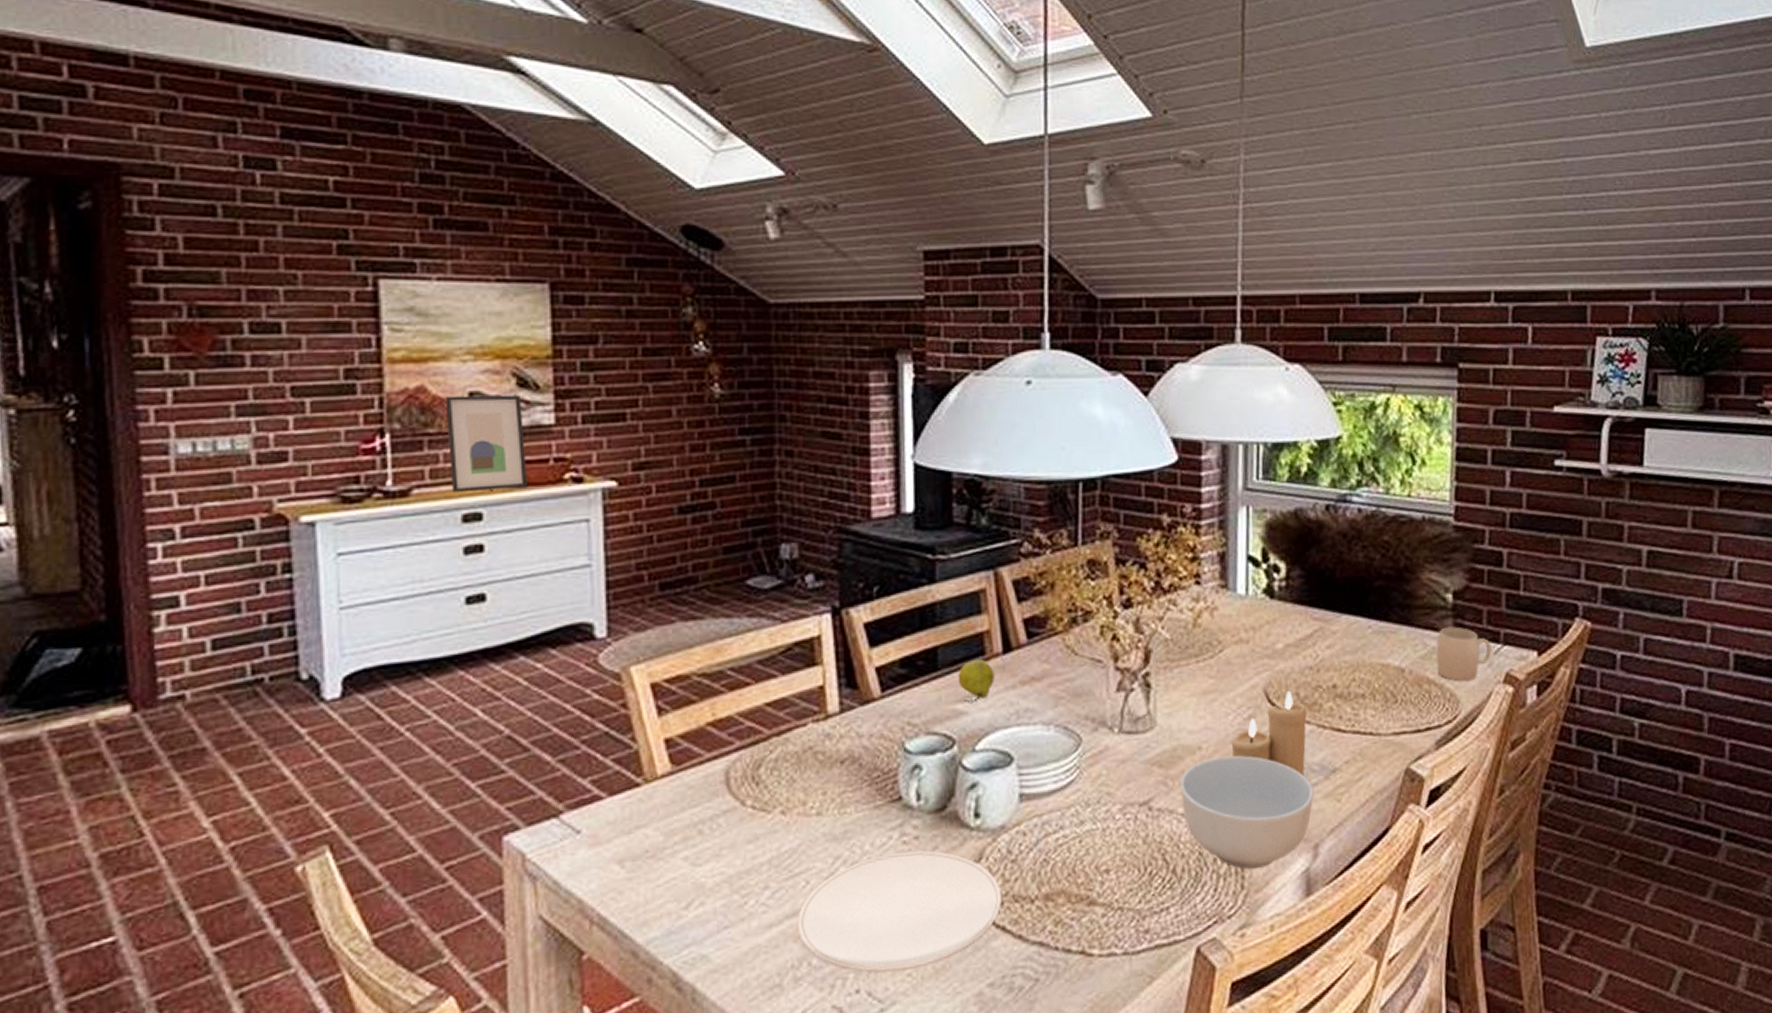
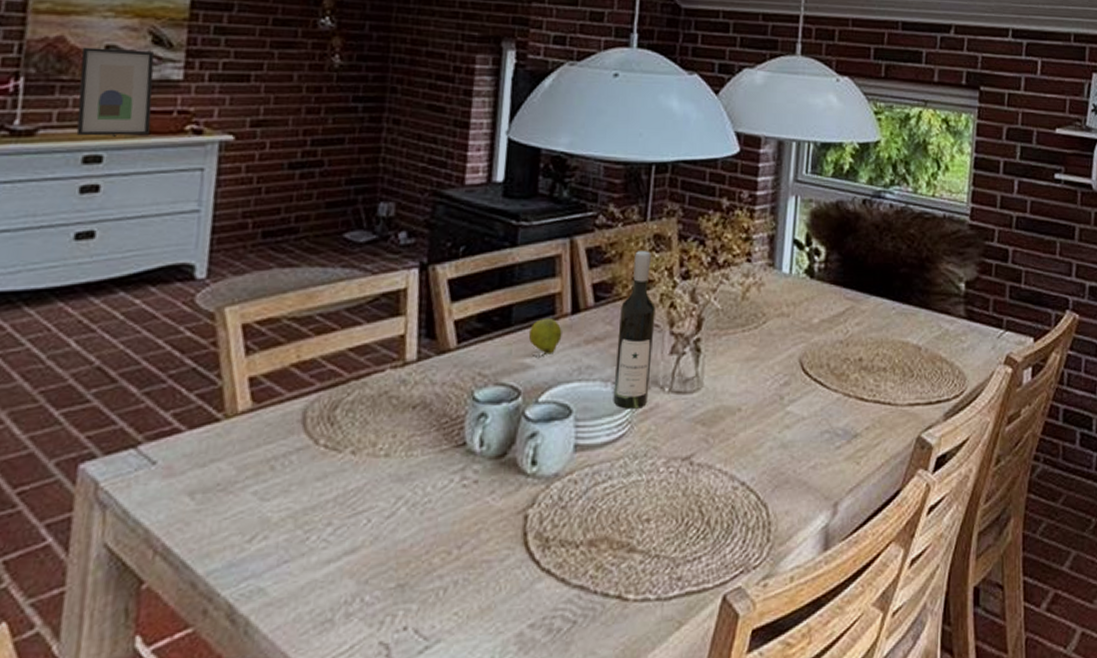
plate: present [796,850,1001,973] -> none [354,493,549,611]
bottle: none [1056,579,1097,755] -> present [613,251,656,410]
bowl: present [1179,755,1314,869] -> none [719,417,837,523]
candle: present [1231,691,1307,776] -> none [767,362,836,440]
mug: present [1436,626,1492,681] -> none [948,312,996,360]

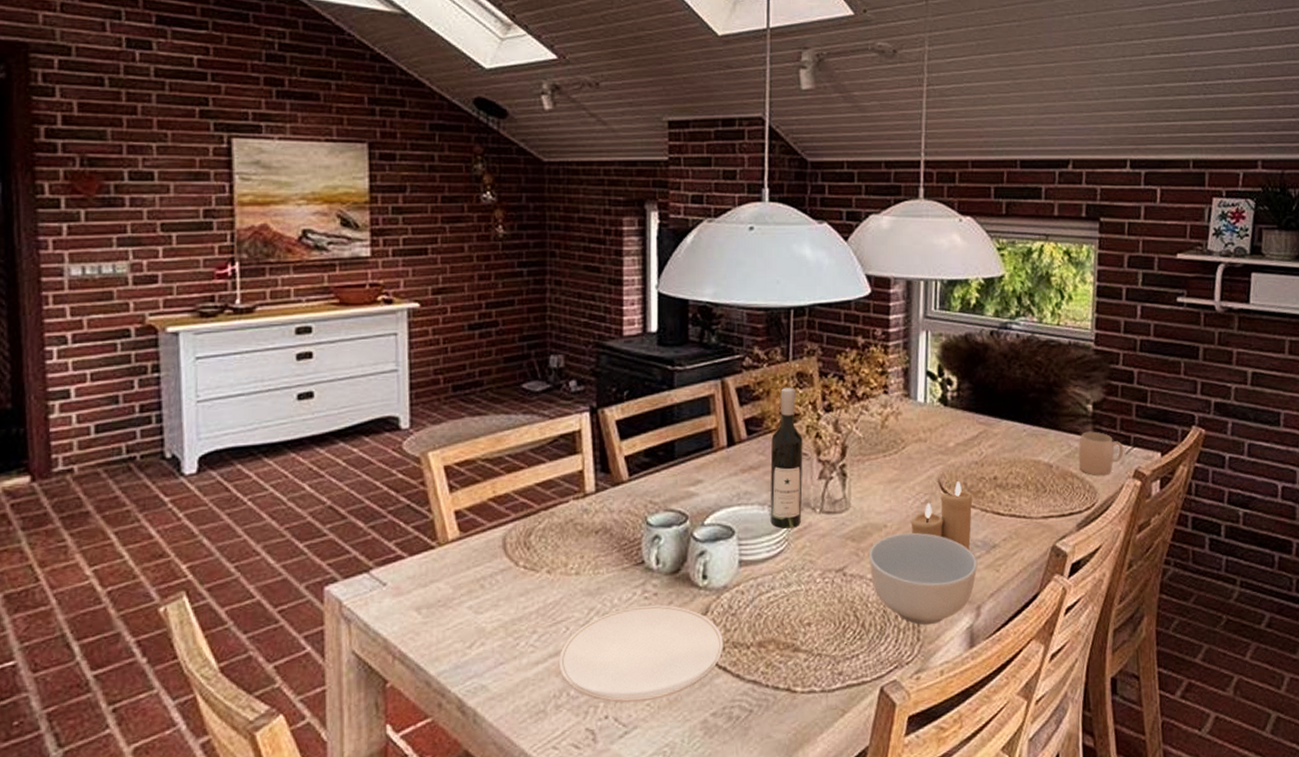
picture frame: present [76,47,155,137] -> none [283,232,348,310]
plate: none [354,493,549,611] -> present [558,604,723,703]
fruit: present [528,317,562,358] -> none [690,450,720,486]
bowl: none [719,417,837,523] -> present [868,532,978,625]
candle: none [767,362,836,440] -> present [910,481,973,551]
mug: none [948,312,996,360] -> present [1078,431,1124,475]

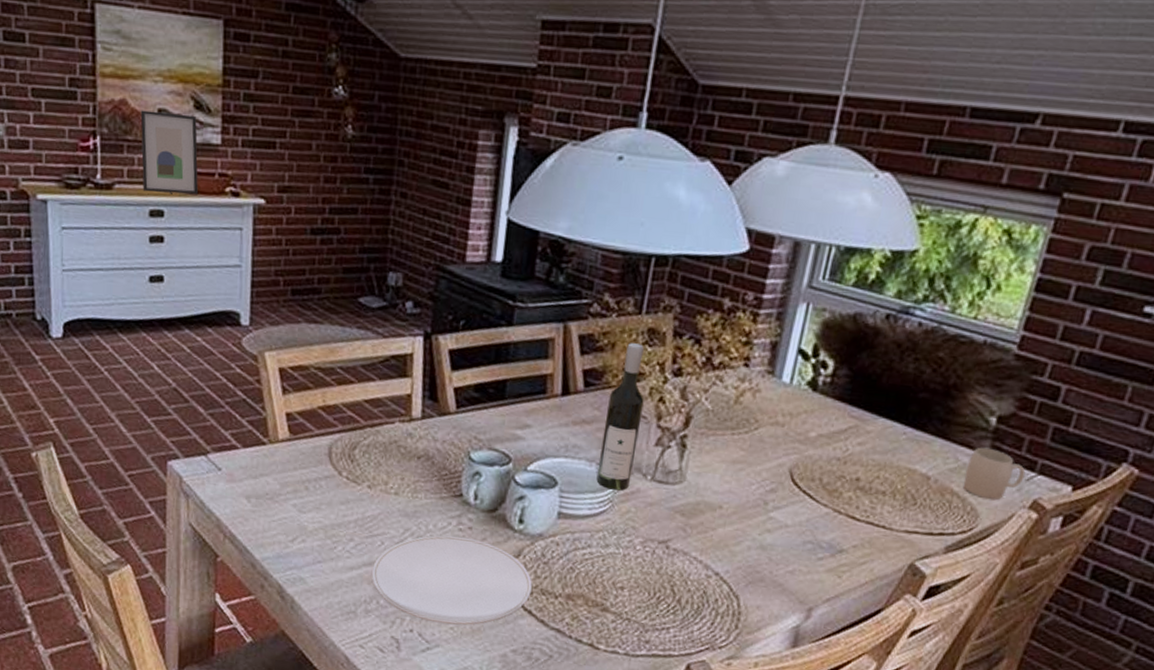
picture frame: none [283,232,348,310] -> present [140,110,198,195]
bowl: present [868,532,978,625] -> none [696,517,819,616]
candle: present [910,481,973,551] -> none [749,475,827,550]

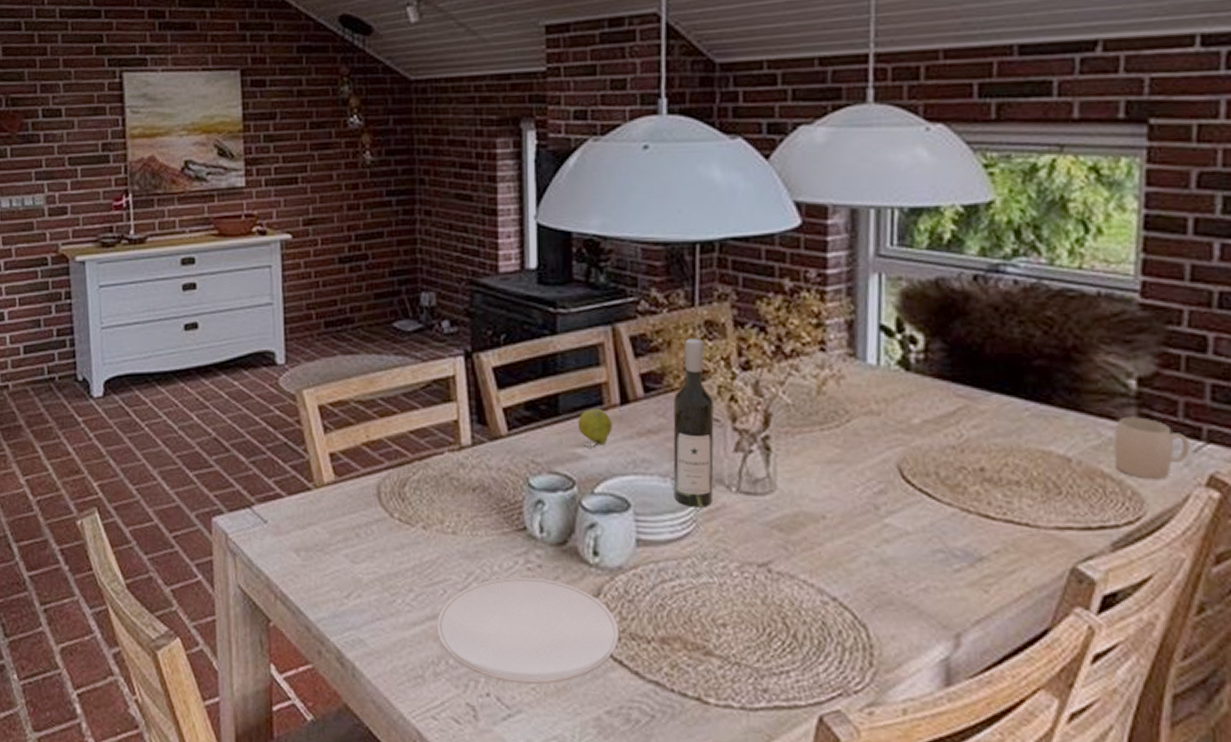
picture frame: present [140,110,198,195] -> none [168,162,226,241]
fruit: none [520,395,552,431] -> present [577,408,612,448]

